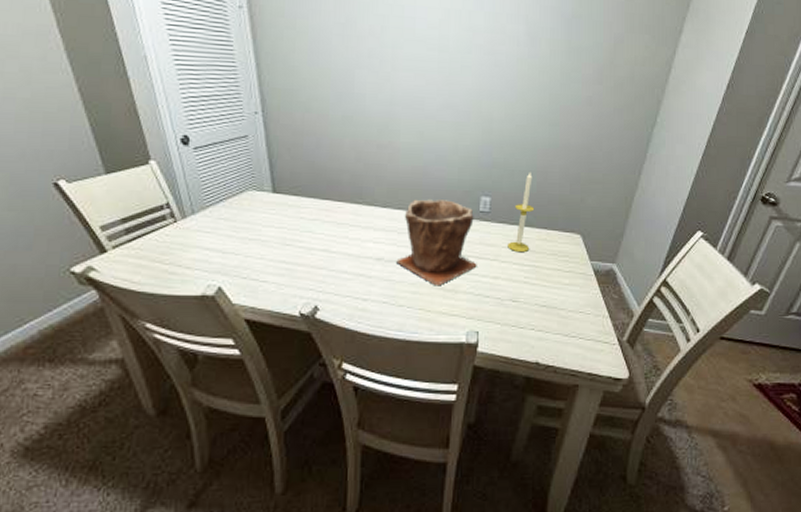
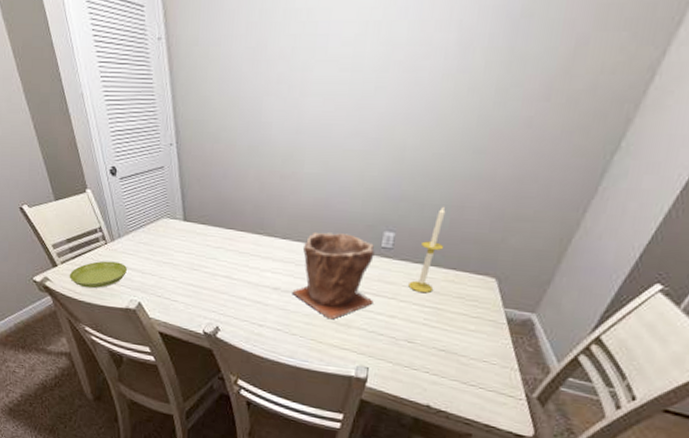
saucer: none [123,241,204,276] -> present [69,261,128,289]

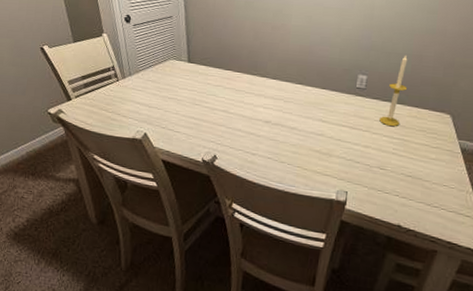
saucer: present [69,261,128,289] -> none [81,96,136,121]
plant pot: present [292,231,375,320] -> none [281,73,351,149]

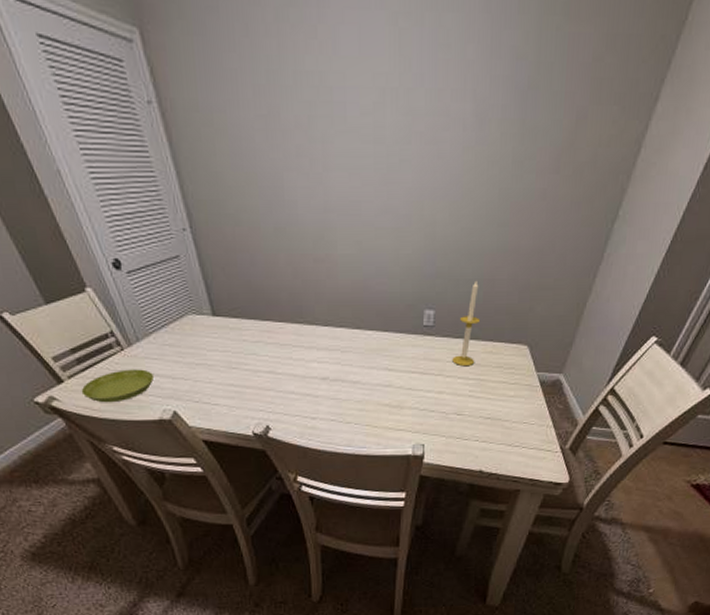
saucer: none [81,96,136,121] -> present [81,369,155,403]

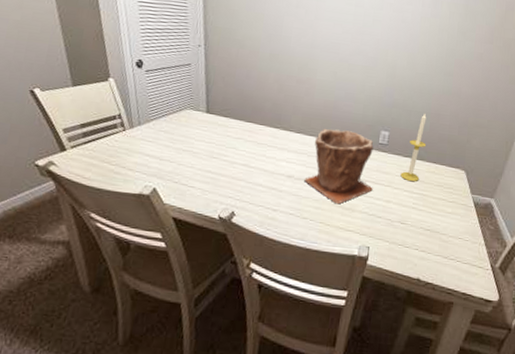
saucer: present [81,369,155,403] -> none [78,146,145,174]
plant pot: none [341,315,422,403] -> present [304,128,374,204]

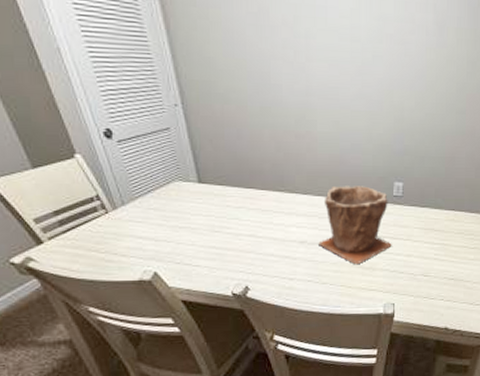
candle: present [400,113,427,182] -> none [419,158,443,233]

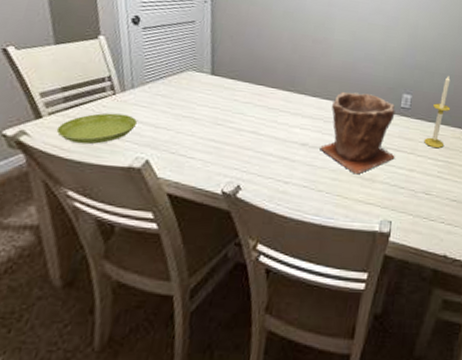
saucer: none [60,231,137,264] -> present [56,113,138,145]
candle: none [419,158,443,233] -> present [424,75,451,149]

